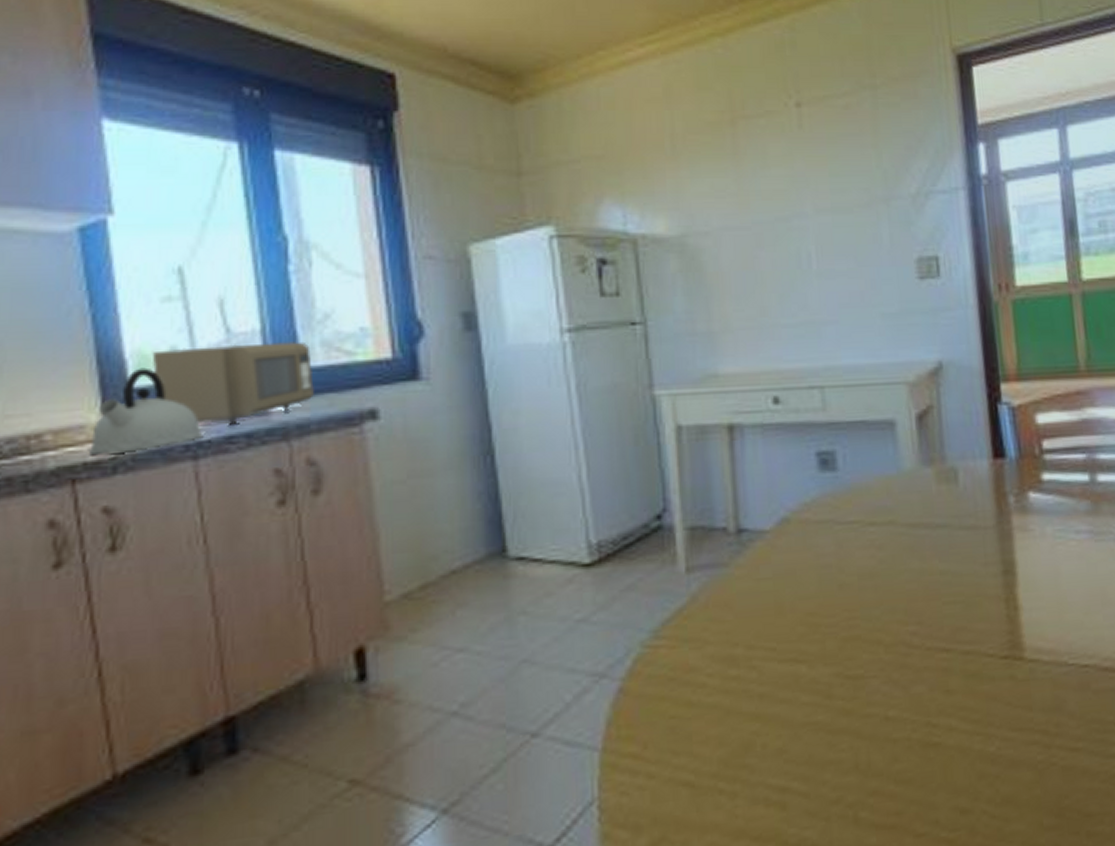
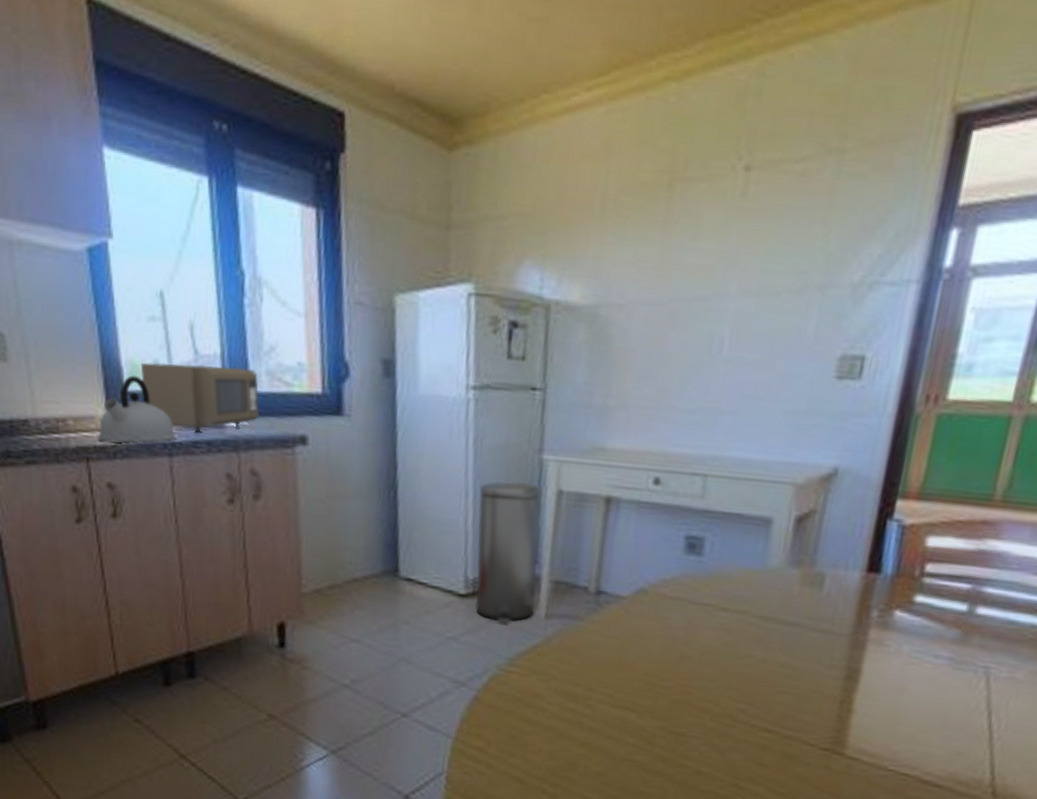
pedal bin: none [590,423,672,589] -> present [475,482,542,623]

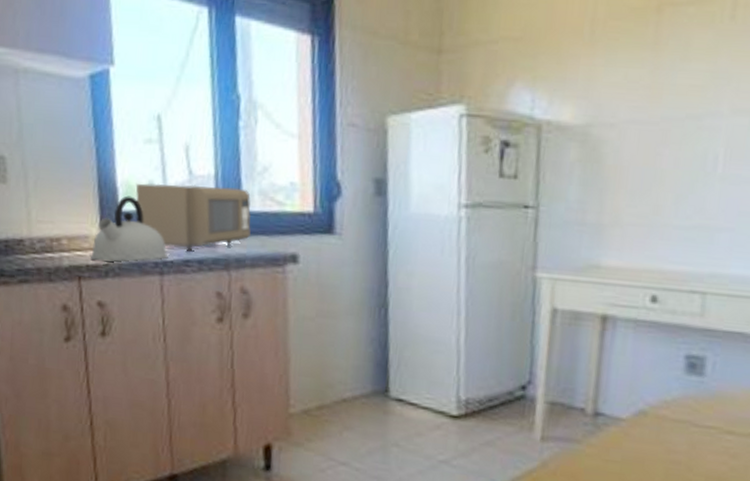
pedal bin: present [475,482,542,623] -> none [467,300,536,446]

